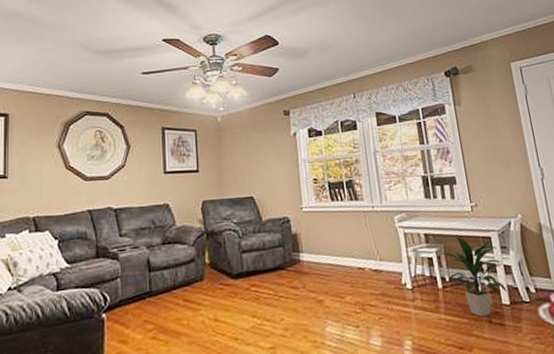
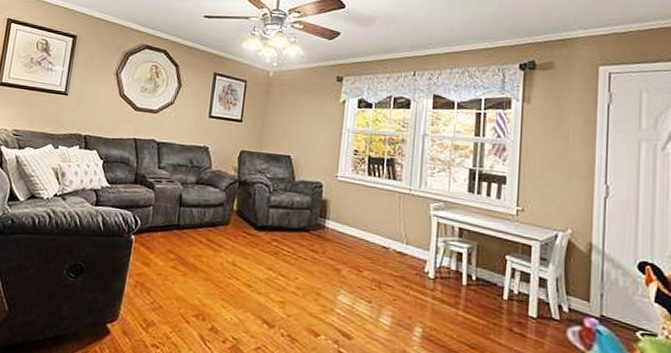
indoor plant: present [441,234,507,317] -> none [473,235,538,324]

